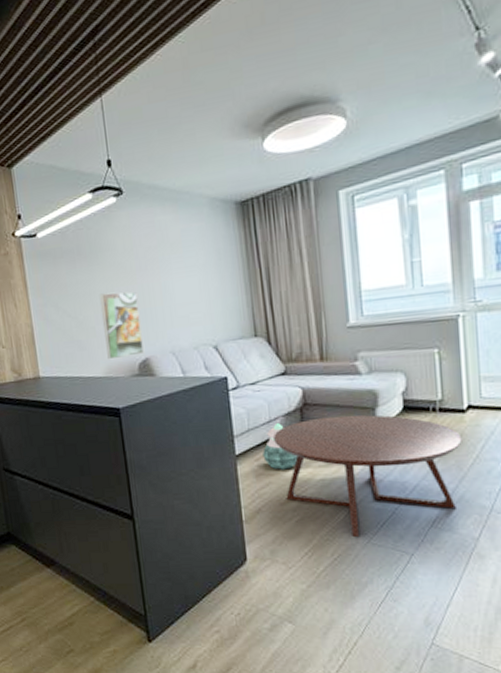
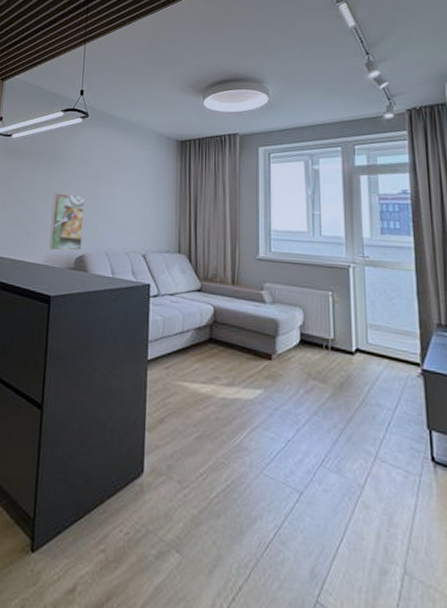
lantern: present [262,422,298,470] -> none [172,334,204,383]
coffee table: present [274,415,462,538] -> none [184,336,351,466]

